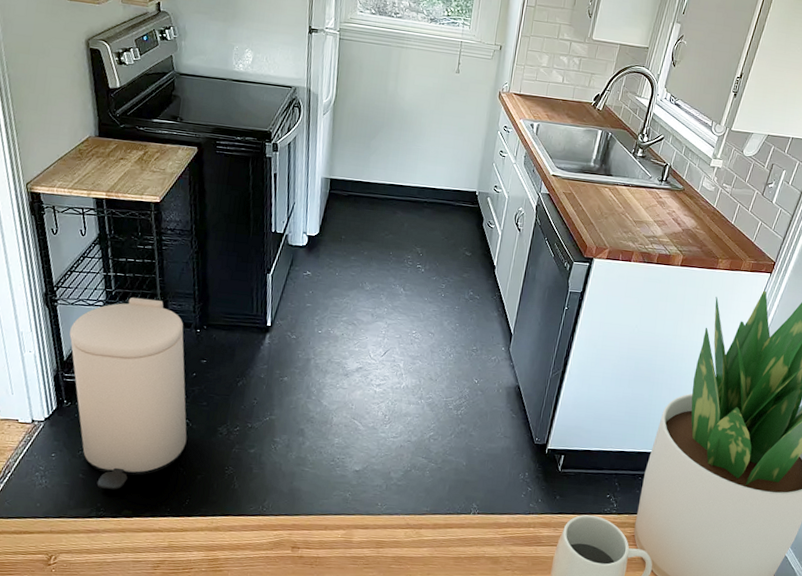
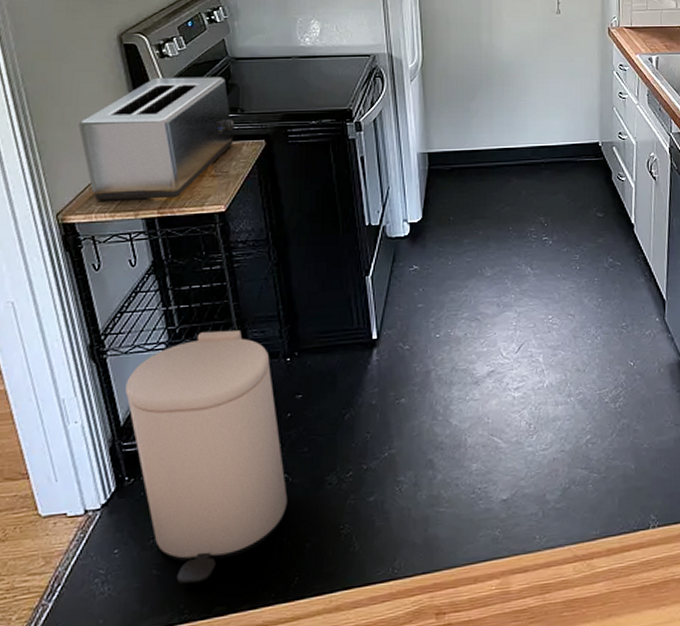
toaster: none [48,80,174,185] -> present [78,77,234,201]

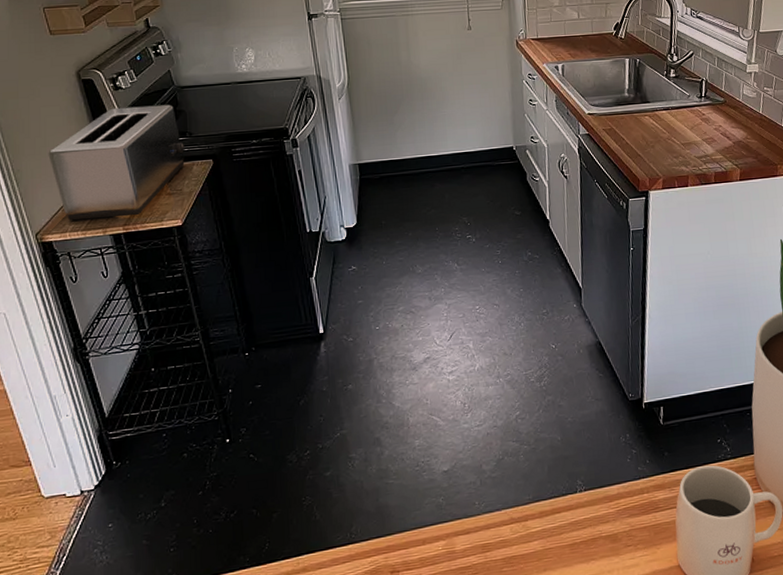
pedal bin: present [125,330,288,585] -> none [107,330,255,553]

